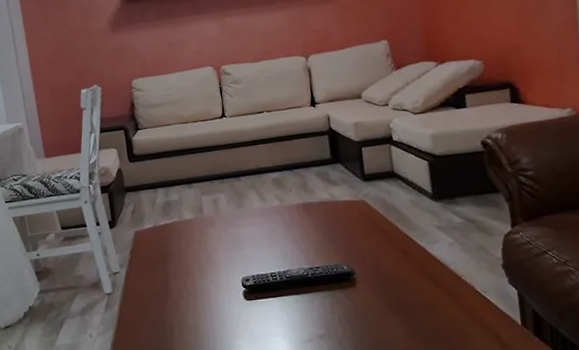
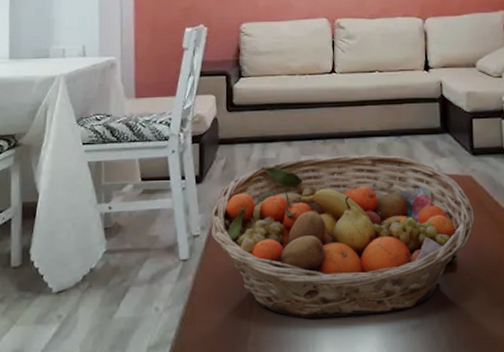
fruit basket: none [127,188,371,335] -> present [211,154,475,318]

